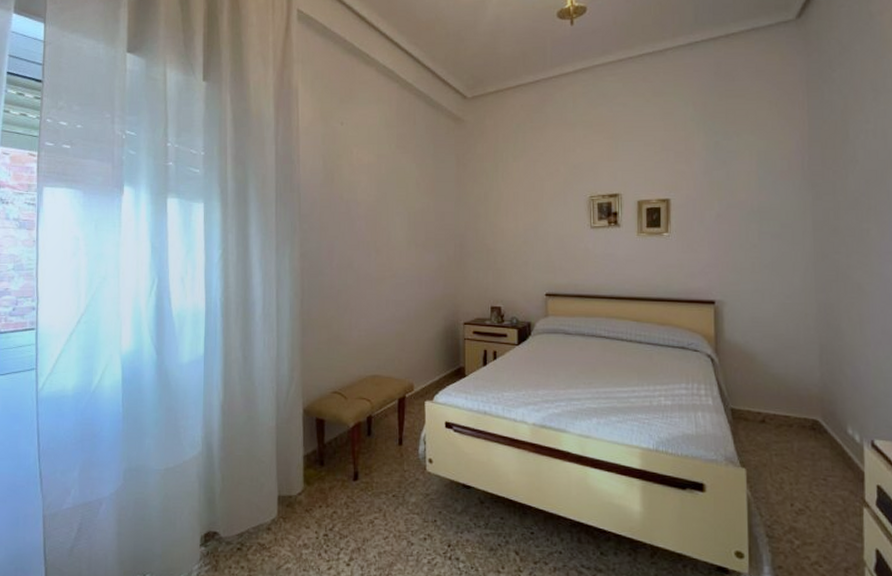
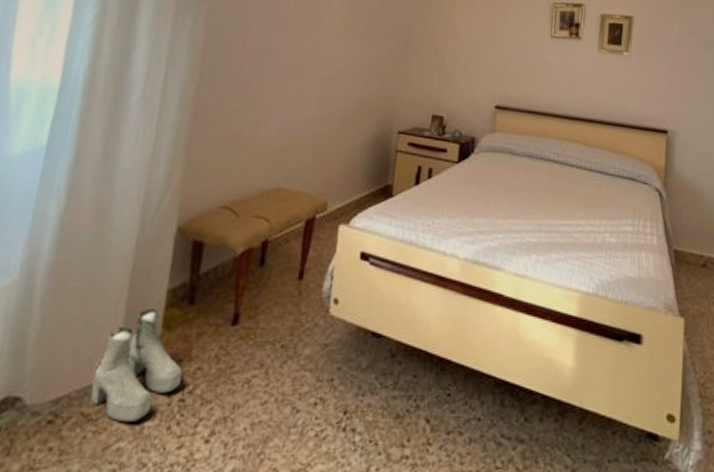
boots: none [261,469,323,551] -> present [90,307,182,423]

